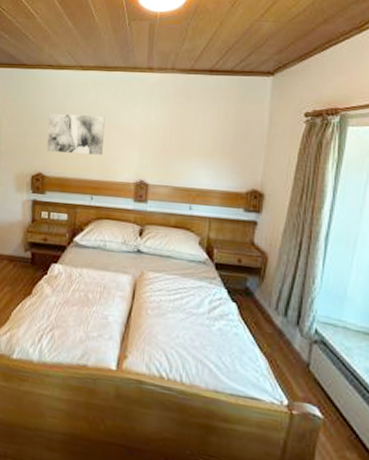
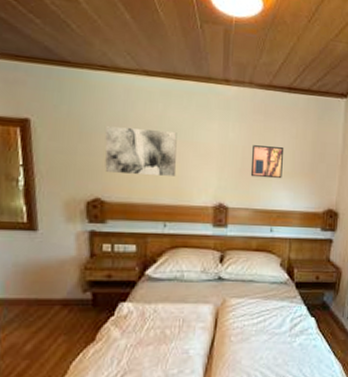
wall art: none [170,126,205,158] -> present [250,145,285,179]

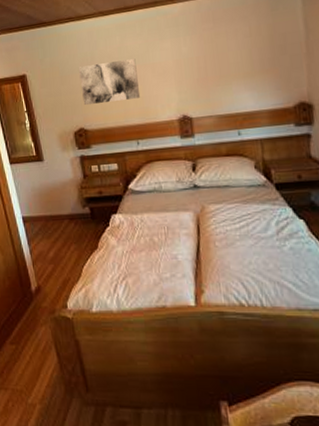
wall art: present [250,145,285,179] -> none [206,48,242,85]

